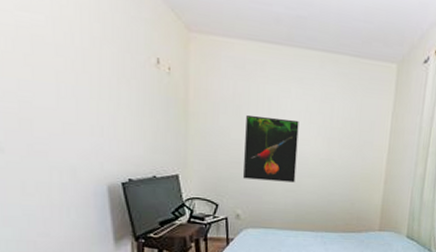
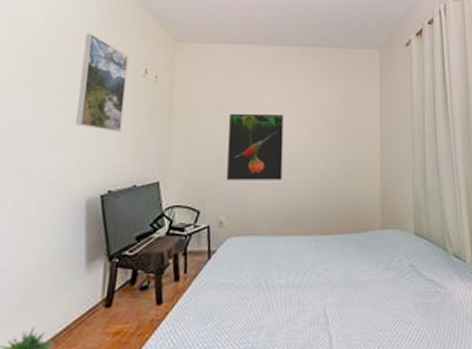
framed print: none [87,9,137,123] -> present [76,33,128,132]

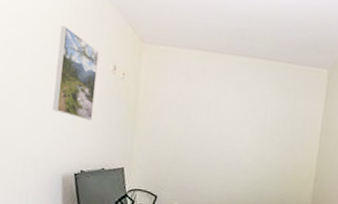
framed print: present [227,113,284,180] -> none [181,114,235,178]

